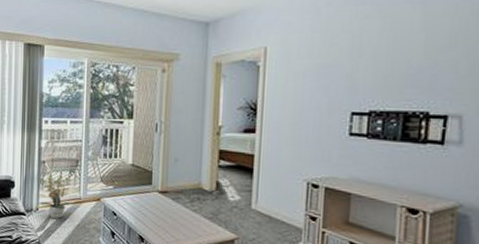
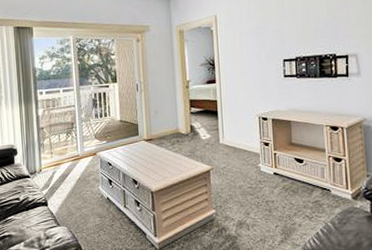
potted plant: present [37,174,73,219] -> none [37,138,73,177]

